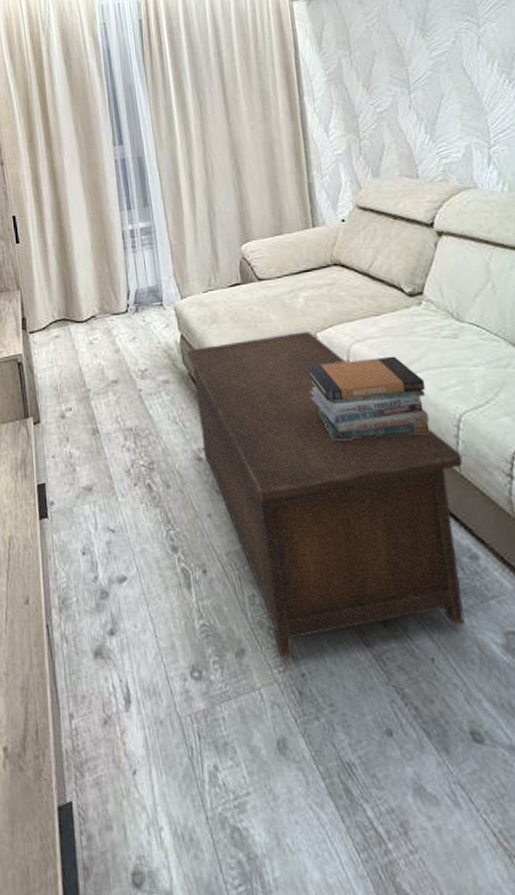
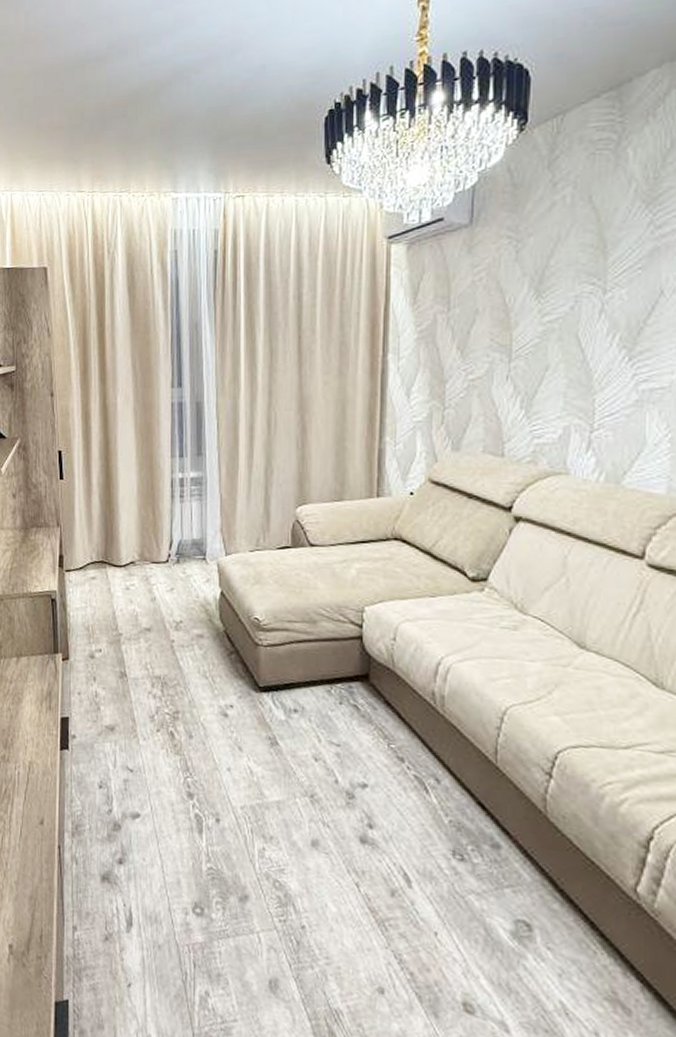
cabinet: present [187,332,465,659] -> none [226,603,501,911]
book stack: present [307,356,430,441] -> none [349,638,474,721]

